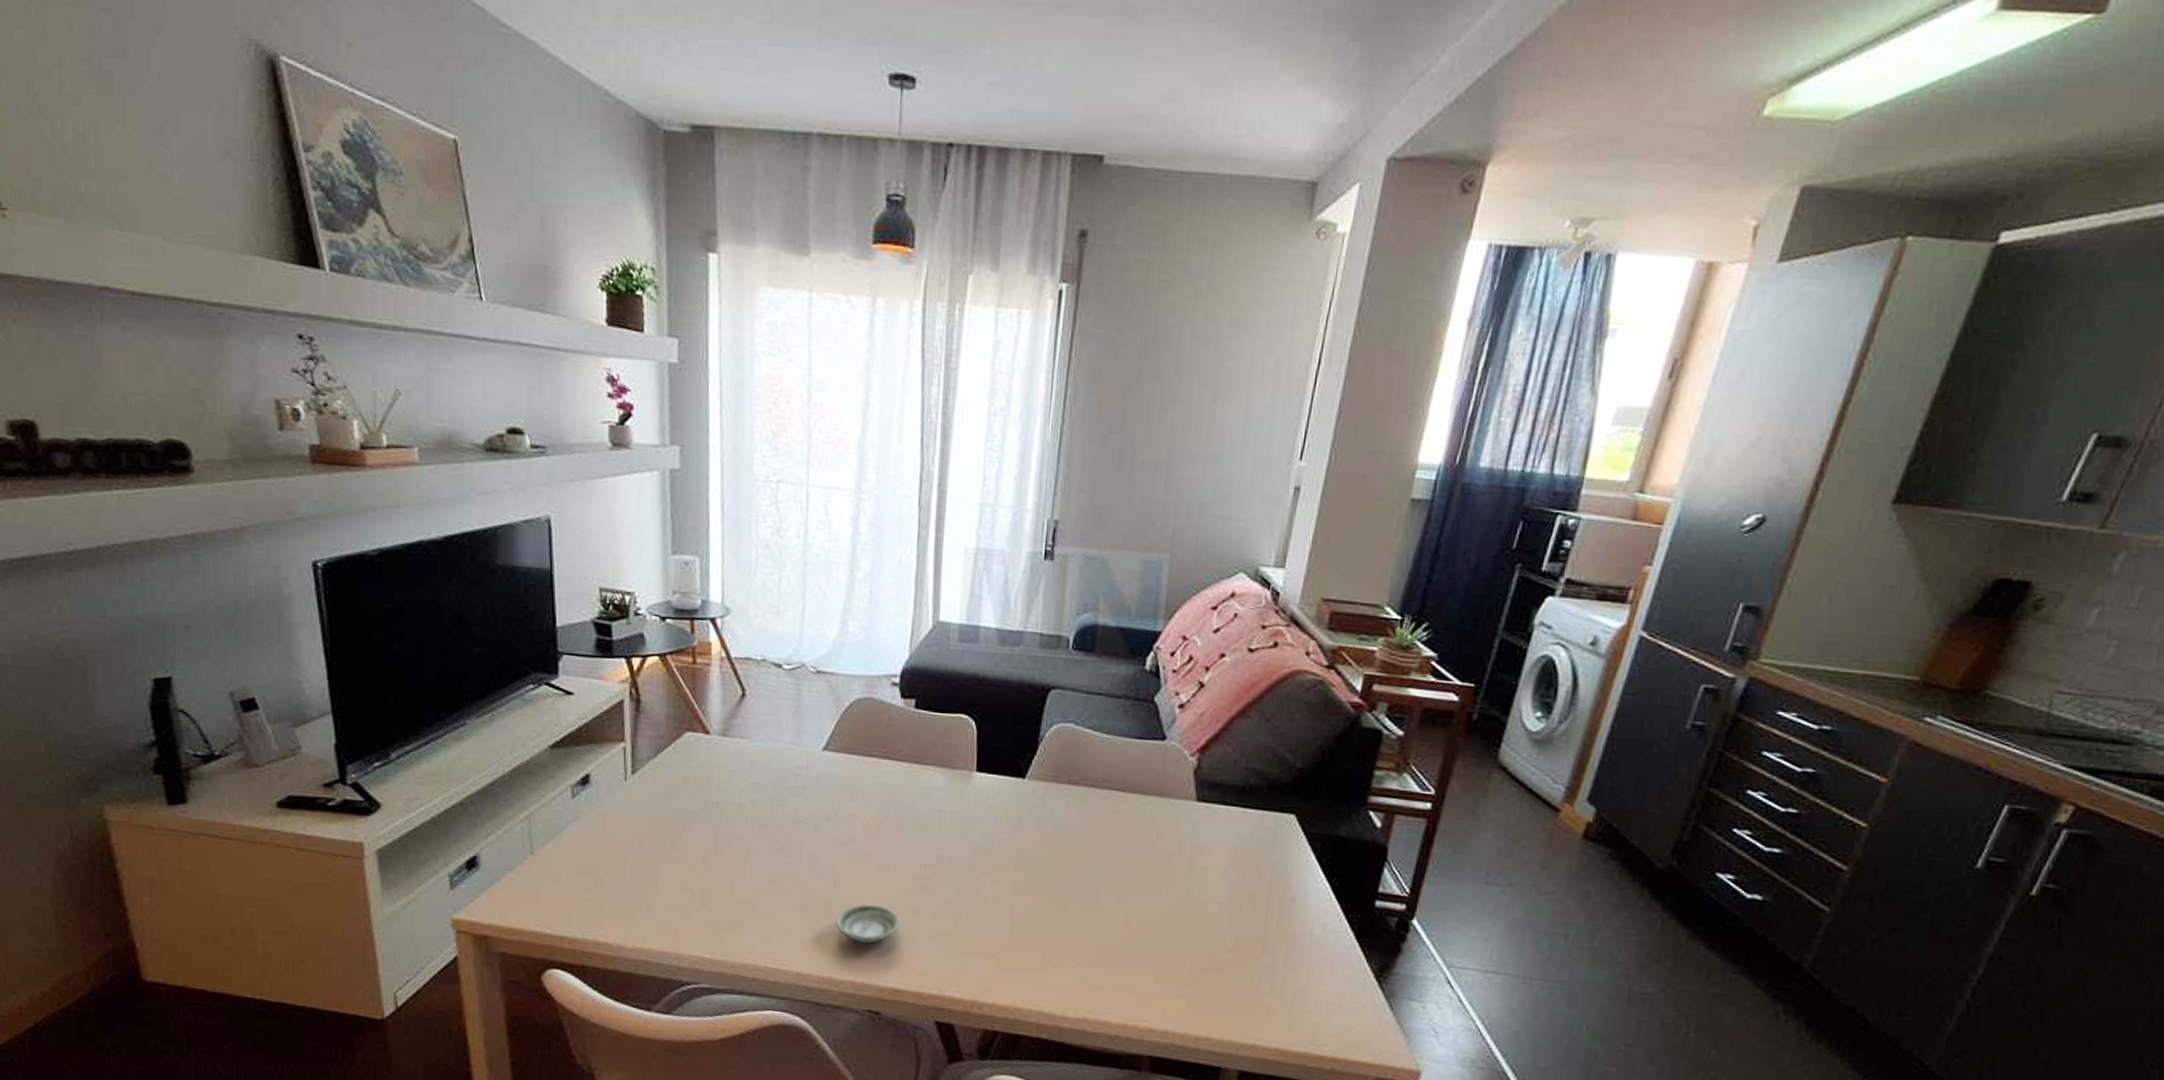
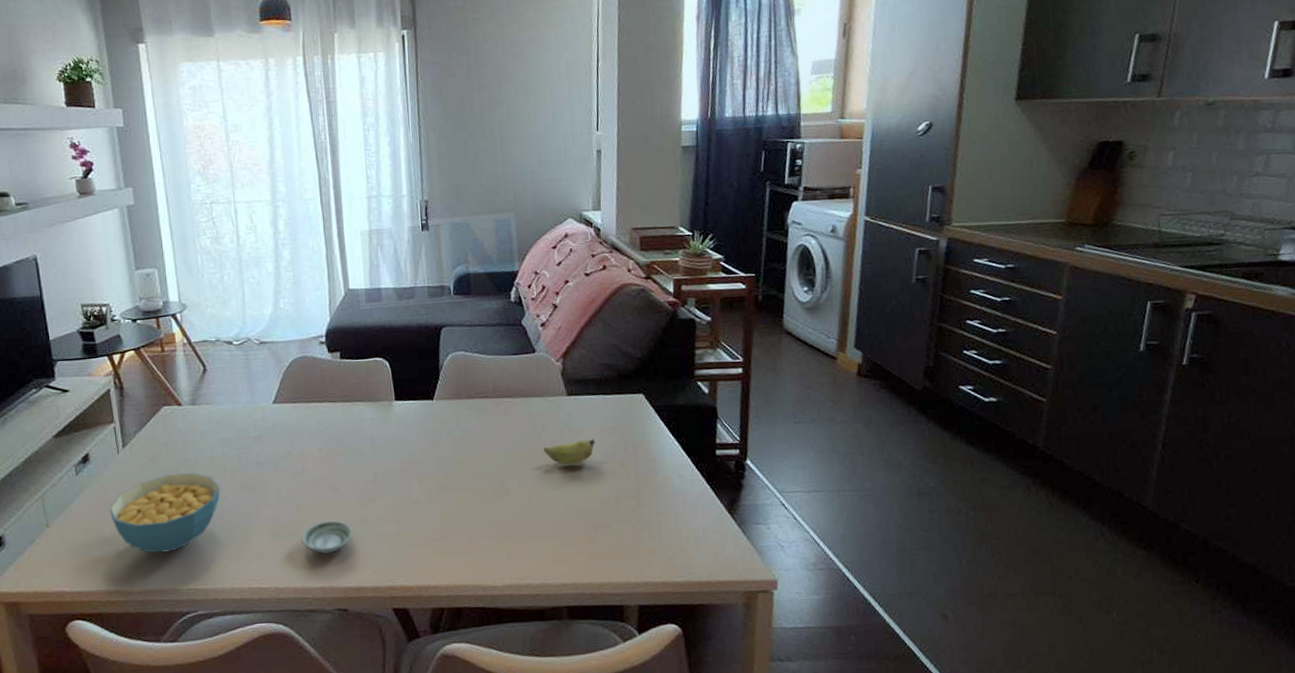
cereal bowl: none [607,816,745,909] -> present [109,473,220,553]
banana: none [1154,858,1222,888] -> present [544,438,595,465]

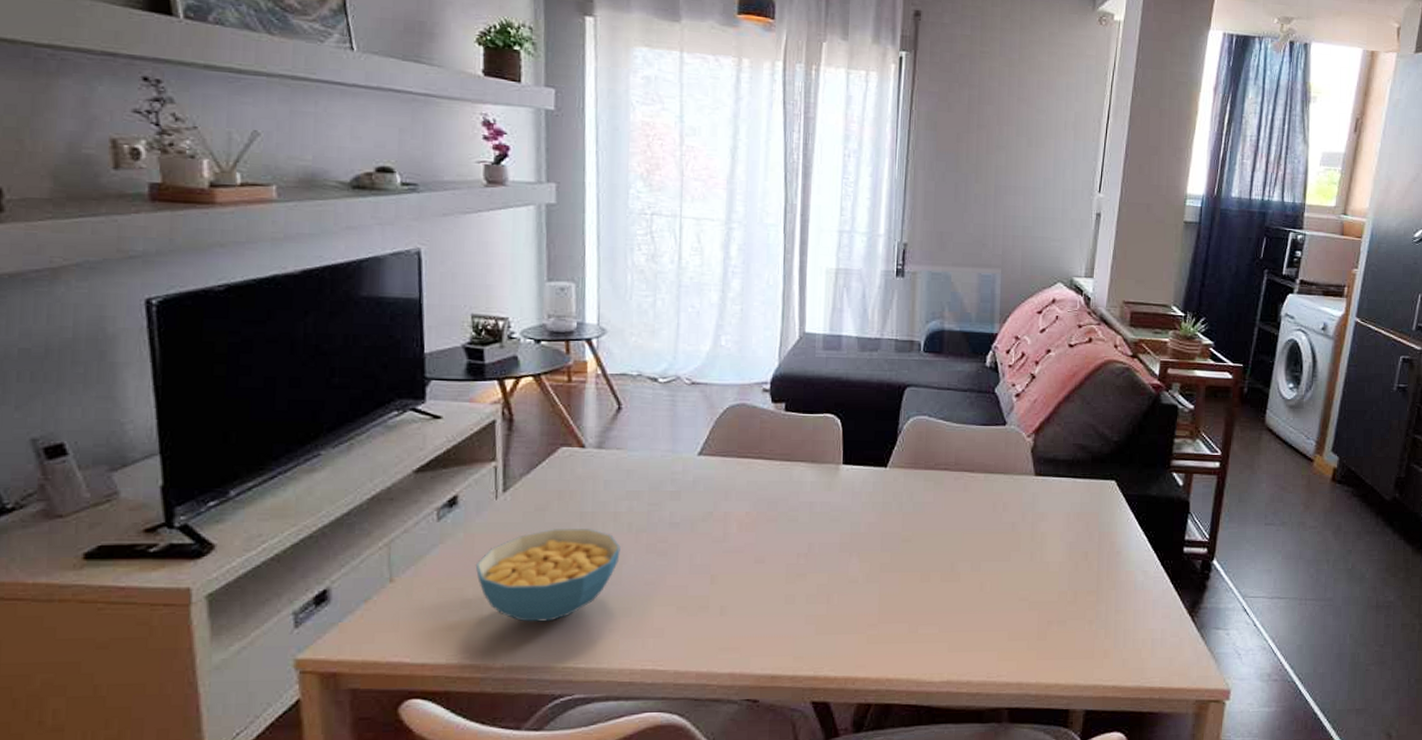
saucer: present [300,520,354,554] -> none [711,596,776,634]
banana: present [544,438,595,465] -> none [1003,524,1059,552]

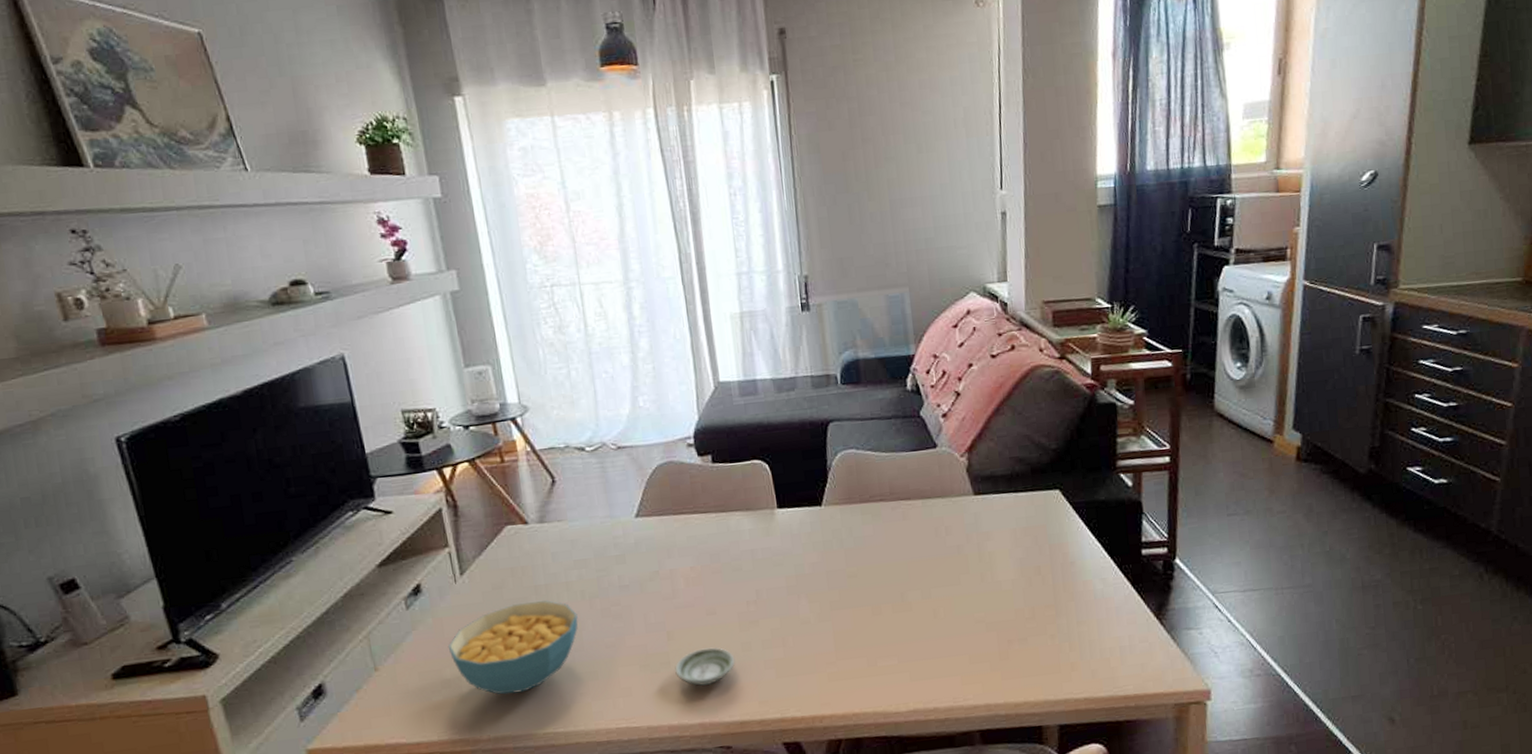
saucer: none [711,596,776,634] -> present [674,647,735,686]

